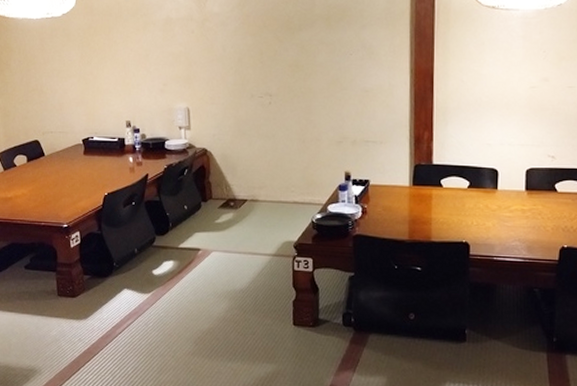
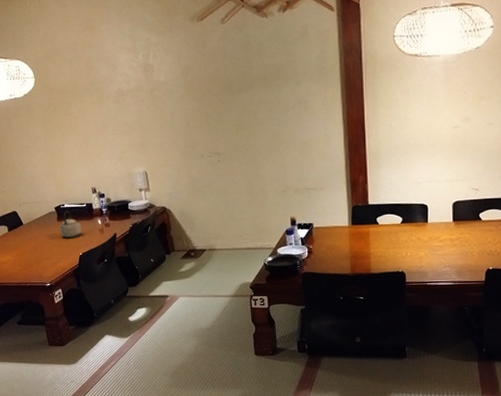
teapot: none [85,144,110,174] -> present [60,210,82,238]

